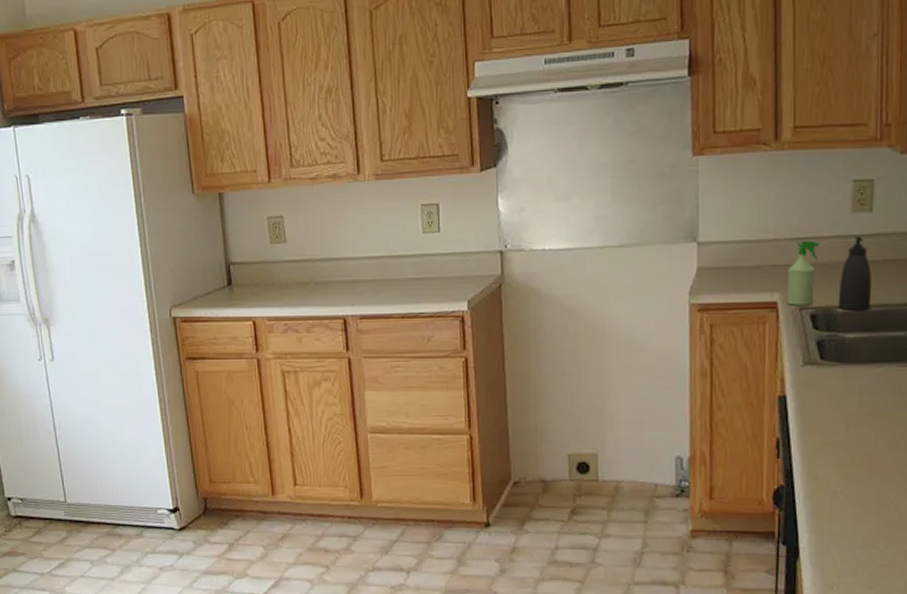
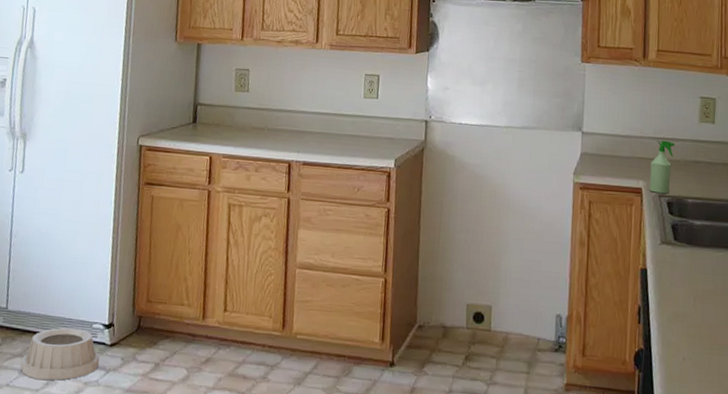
pet bowl: none [90,515,171,569] -> present [20,327,100,381]
soap dispenser: present [837,236,872,310] -> none [688,141,714,203]

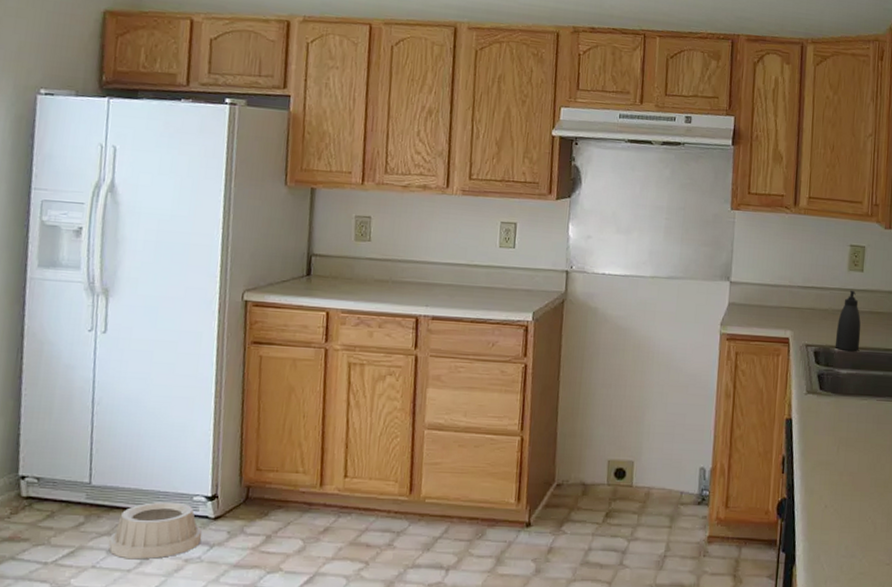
spray bottle: present [649,140,675,194] -> none [797,289,824,343]
soap dispenser: none [688,141,714,203] -> present [835,290,861,351]

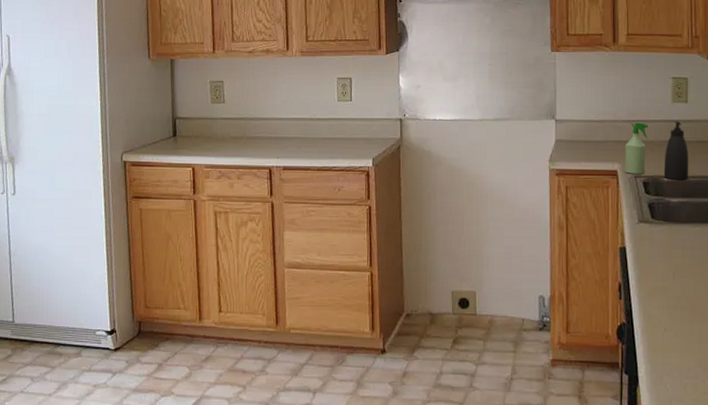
pet bowl: present [108,501,203,560] -> none [31,336,106,386]
spray bottle: none [797,289,824,343] -> present [625,122,649,174]

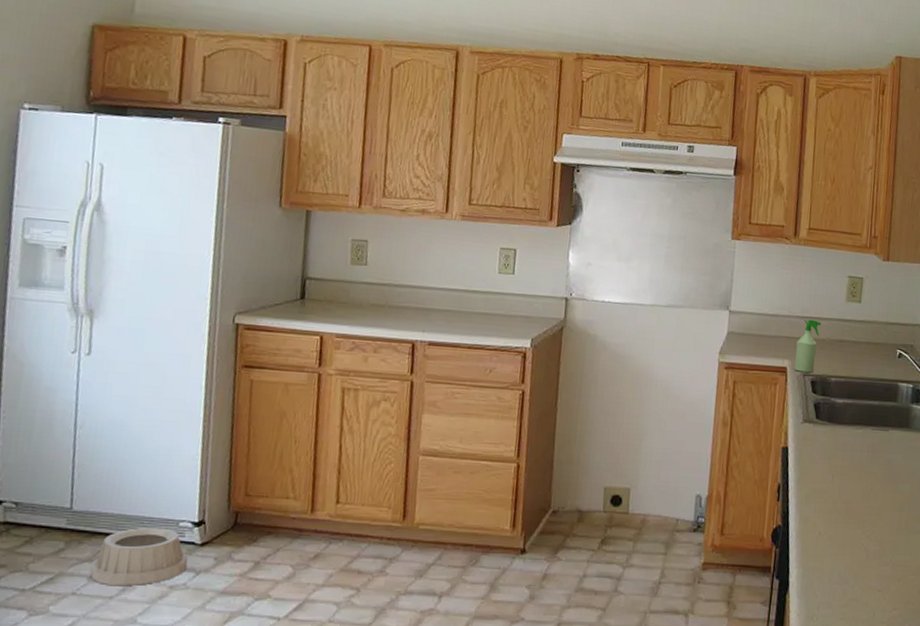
pet bowl: none [31,336,106,386] -> present [89,527,189,587]
soap dispenser: present [663,121,689,180] -> none [831,321,858,381]

